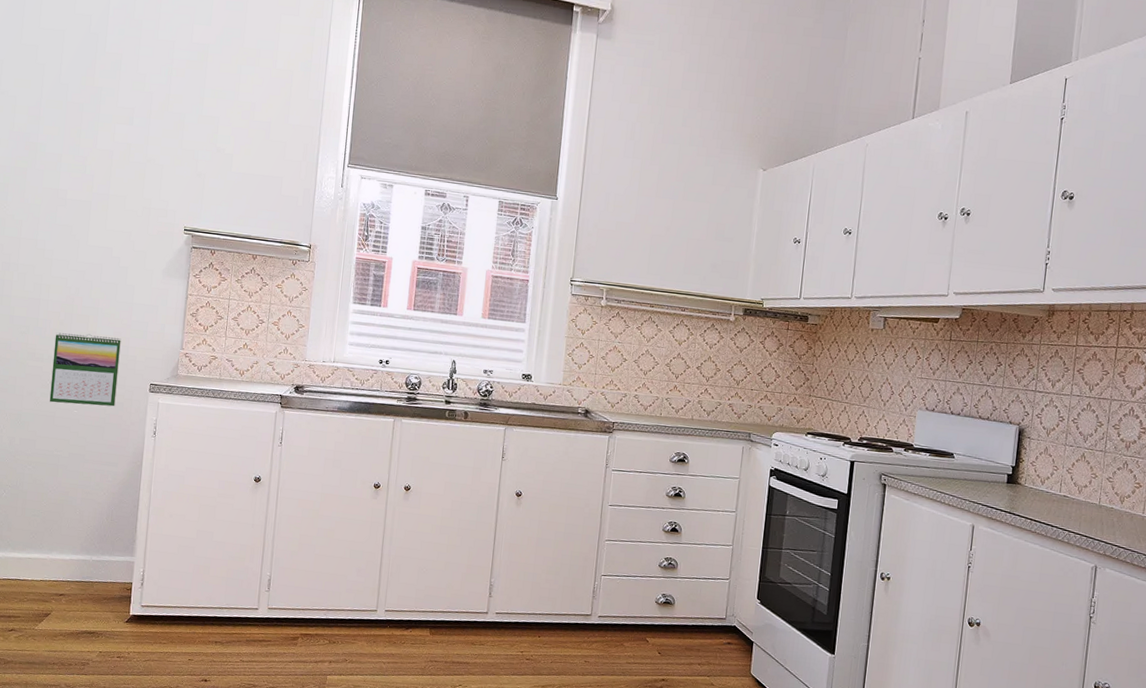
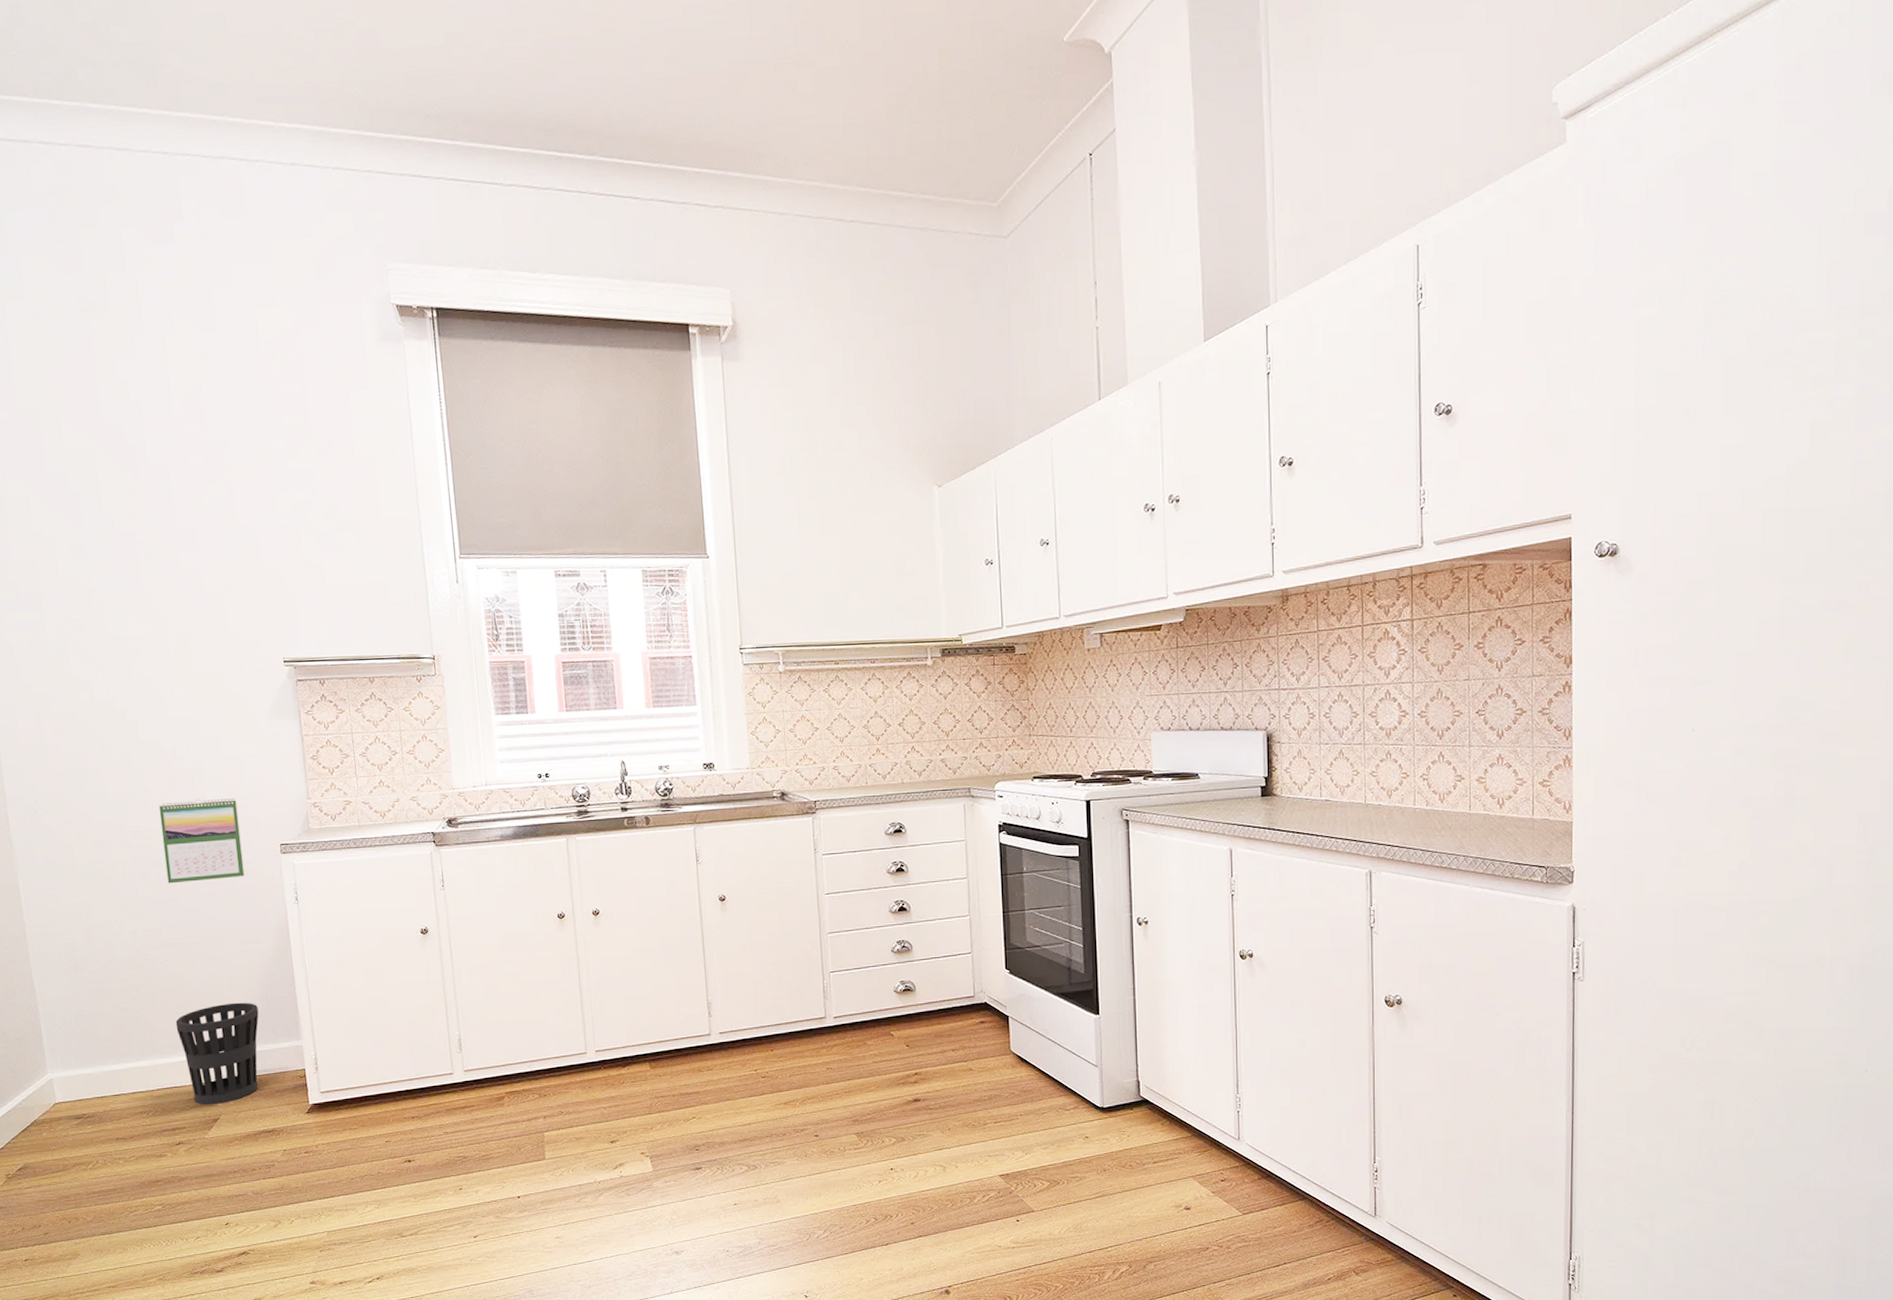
wastebasket: none [30,513,103,601] -> present [175,1002,259,1105]

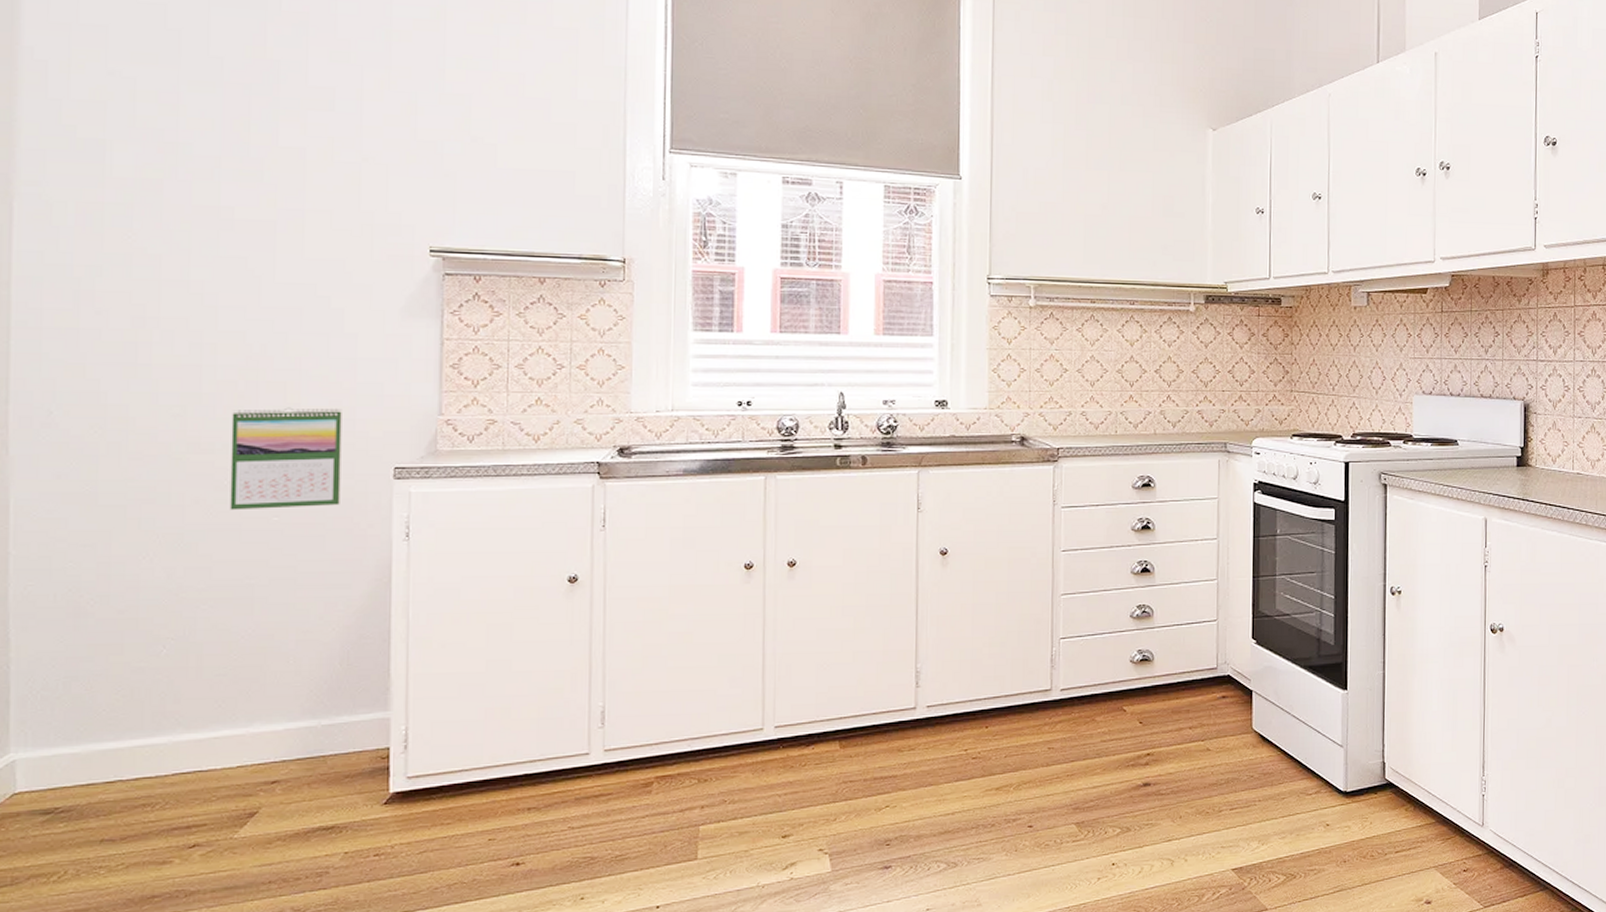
wastebasket: present [175,1002,259,1105] -> none [213,662,335,795]

